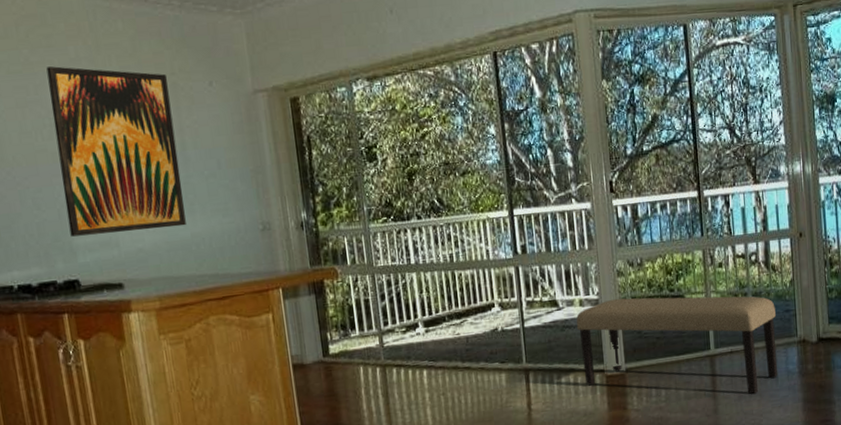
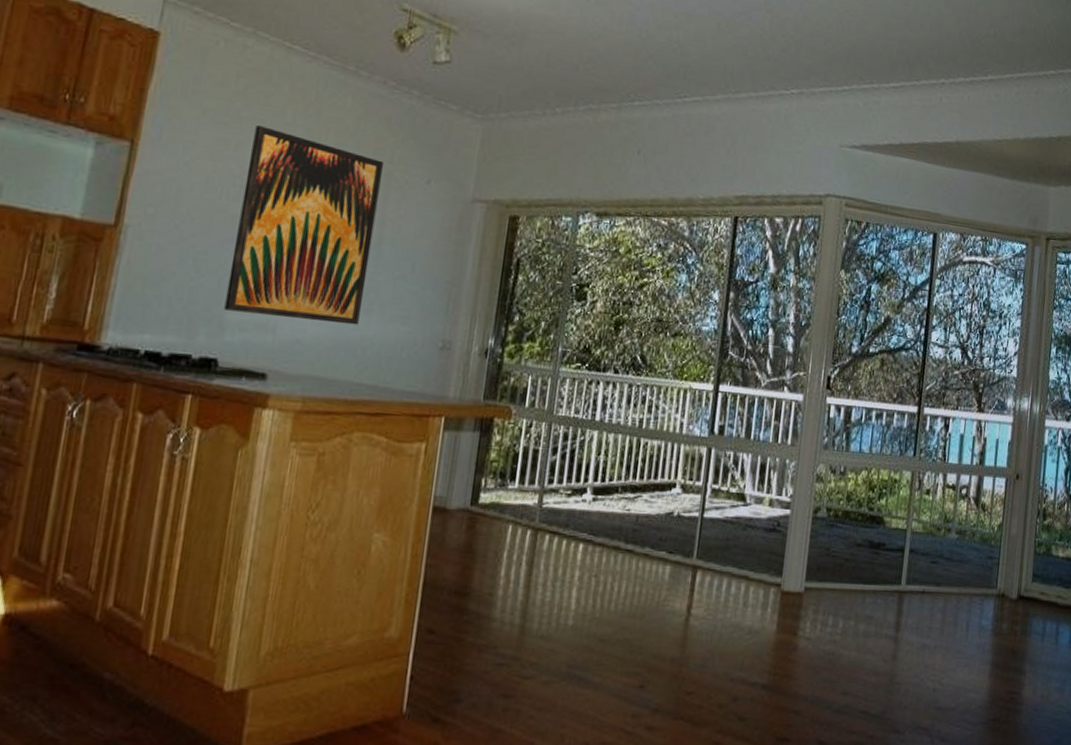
bench: present [576,296,778,395] -> none [757,505,979,646]

